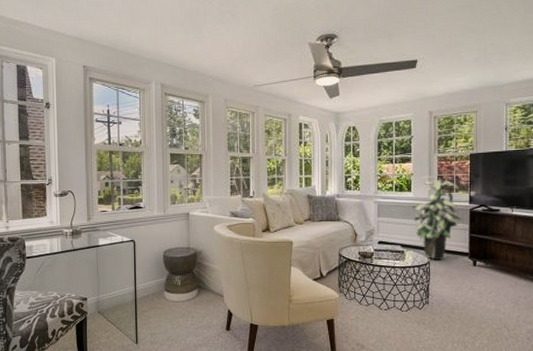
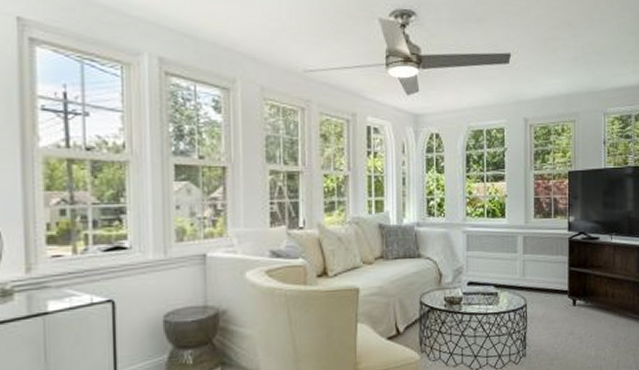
indoor plant: present [410,176,462,260] -> none [504,198,561,301]

